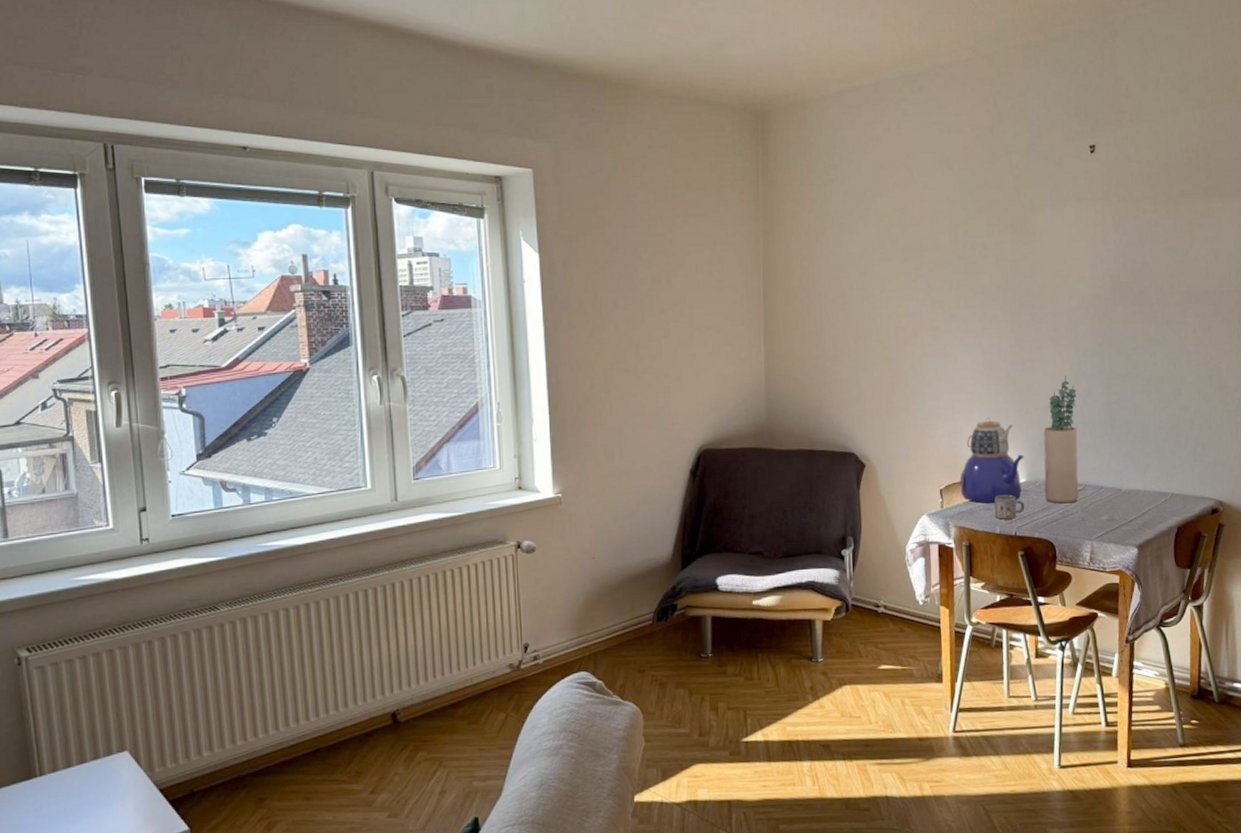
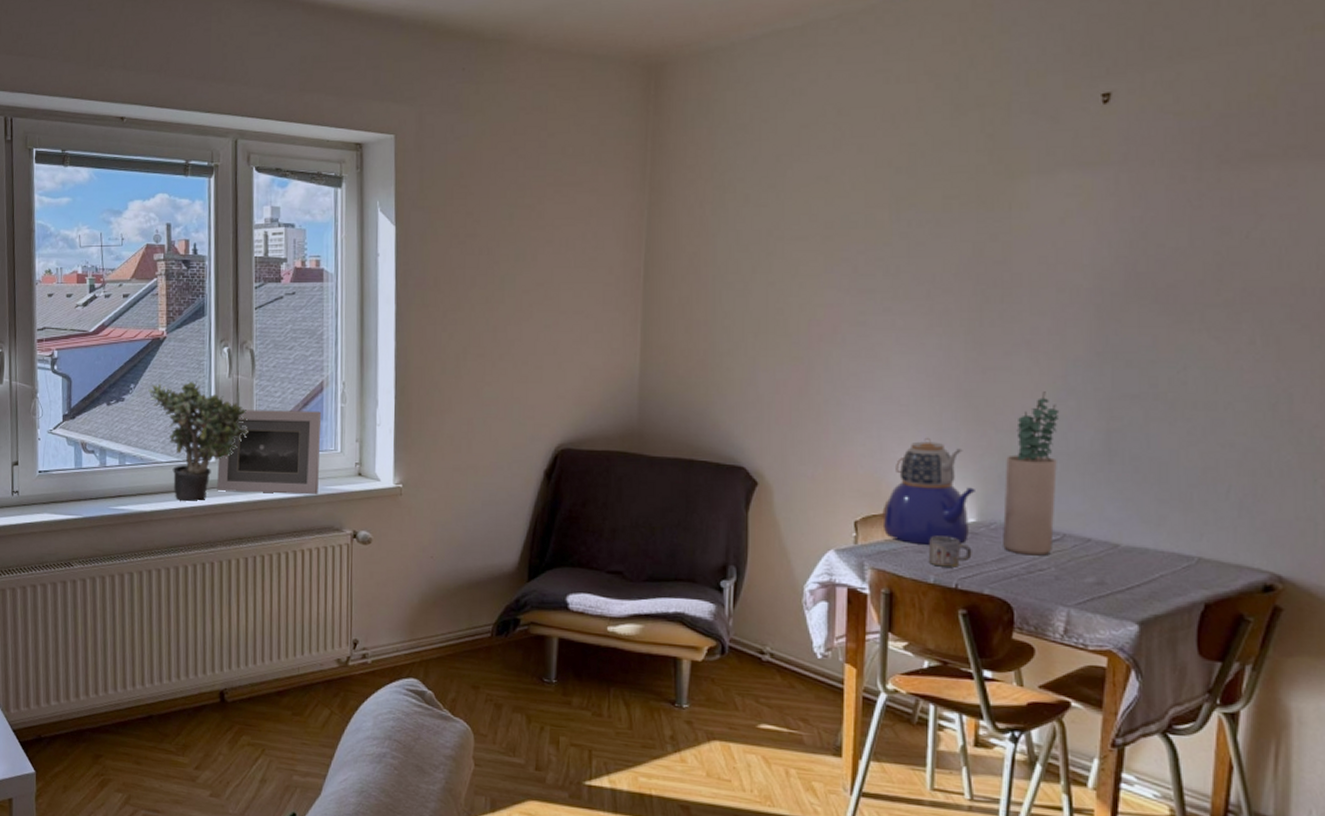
potted plant: none [293,410,404,530] -> present [148,381,248,501]
picture frame: none [374,431,480,516] -> present [217,409,322,494]

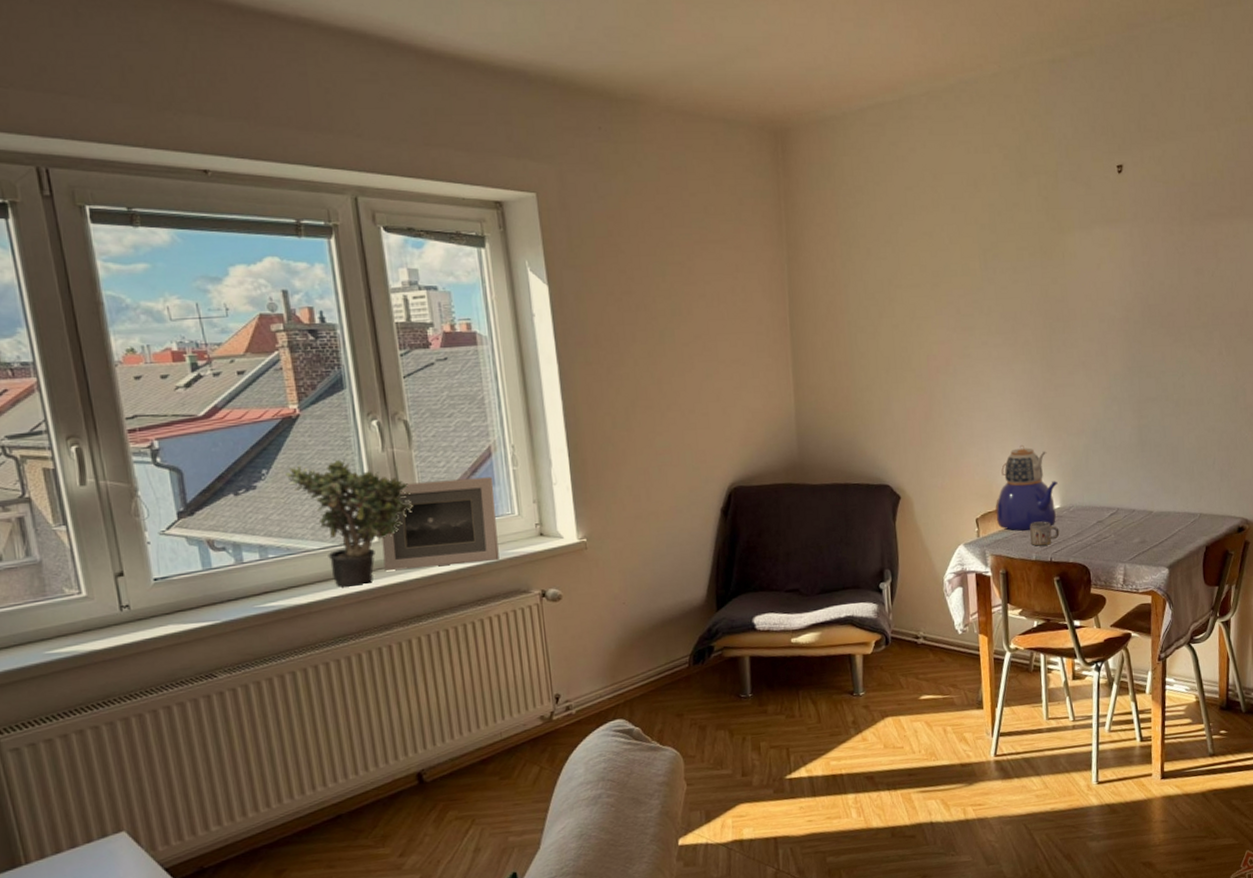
vase: present [1003,391,1060,556] -> none [1076,400,1111,529]

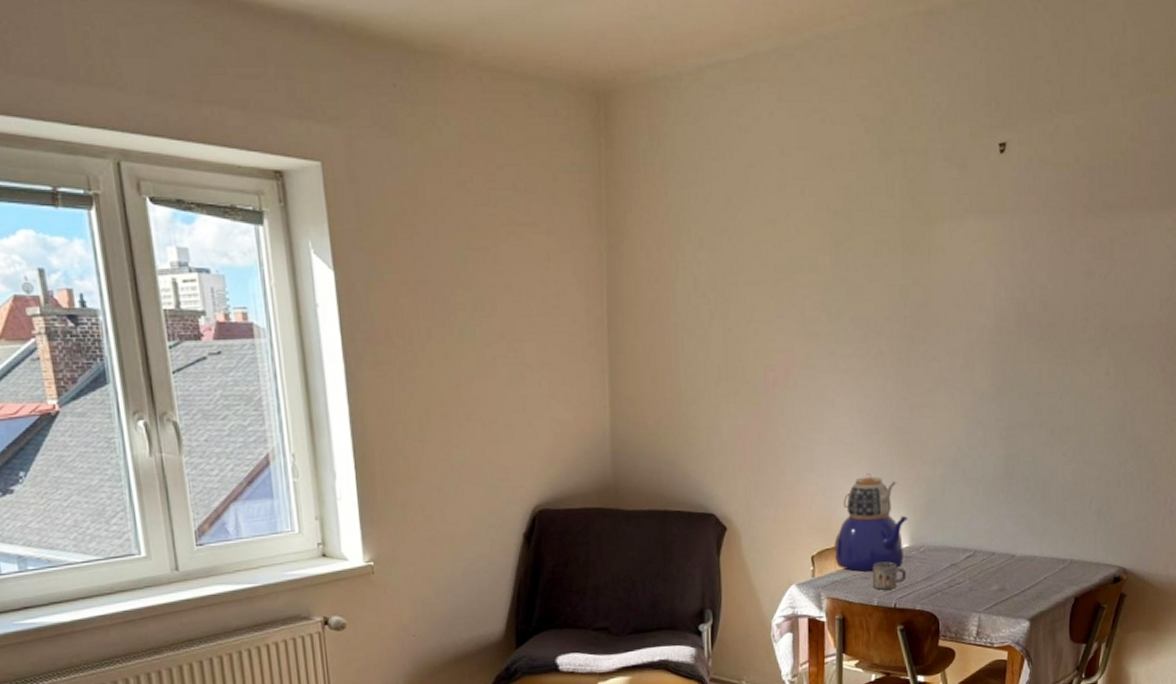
potted plant: present [285,459,413,587] -> none [44,463,184,605]
picture frame: present [381,477,499,570] -> none [149,489,278,589]

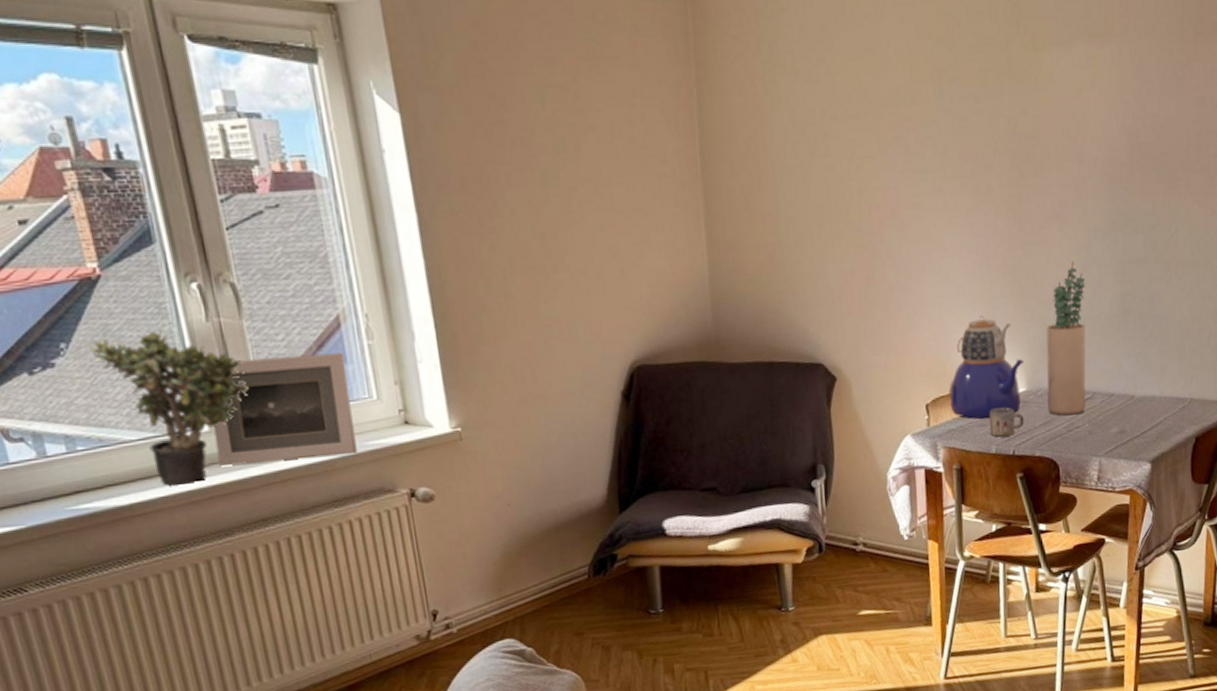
potted plant: none [44,463,184,605] -> present [89,331,249,485]
picture frame: none [149,489,278,589] -> present [213,353,357,466]
vase: none [929,424,971,572] -> present [1046,261,1086,416]

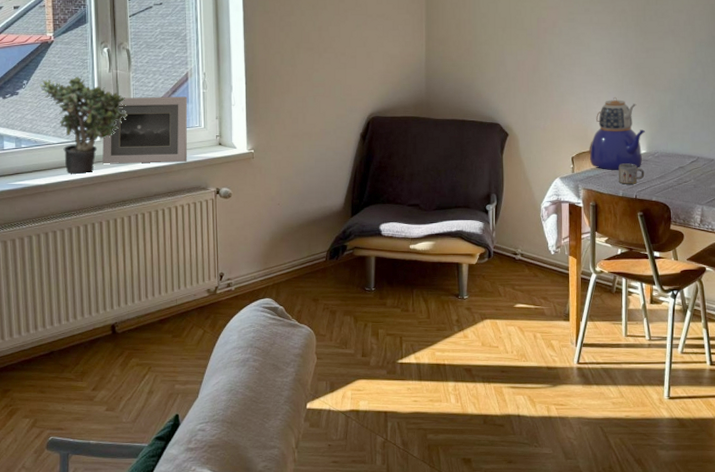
vase: present [1046,261,1086,416] -> none [662,63,693,173]

